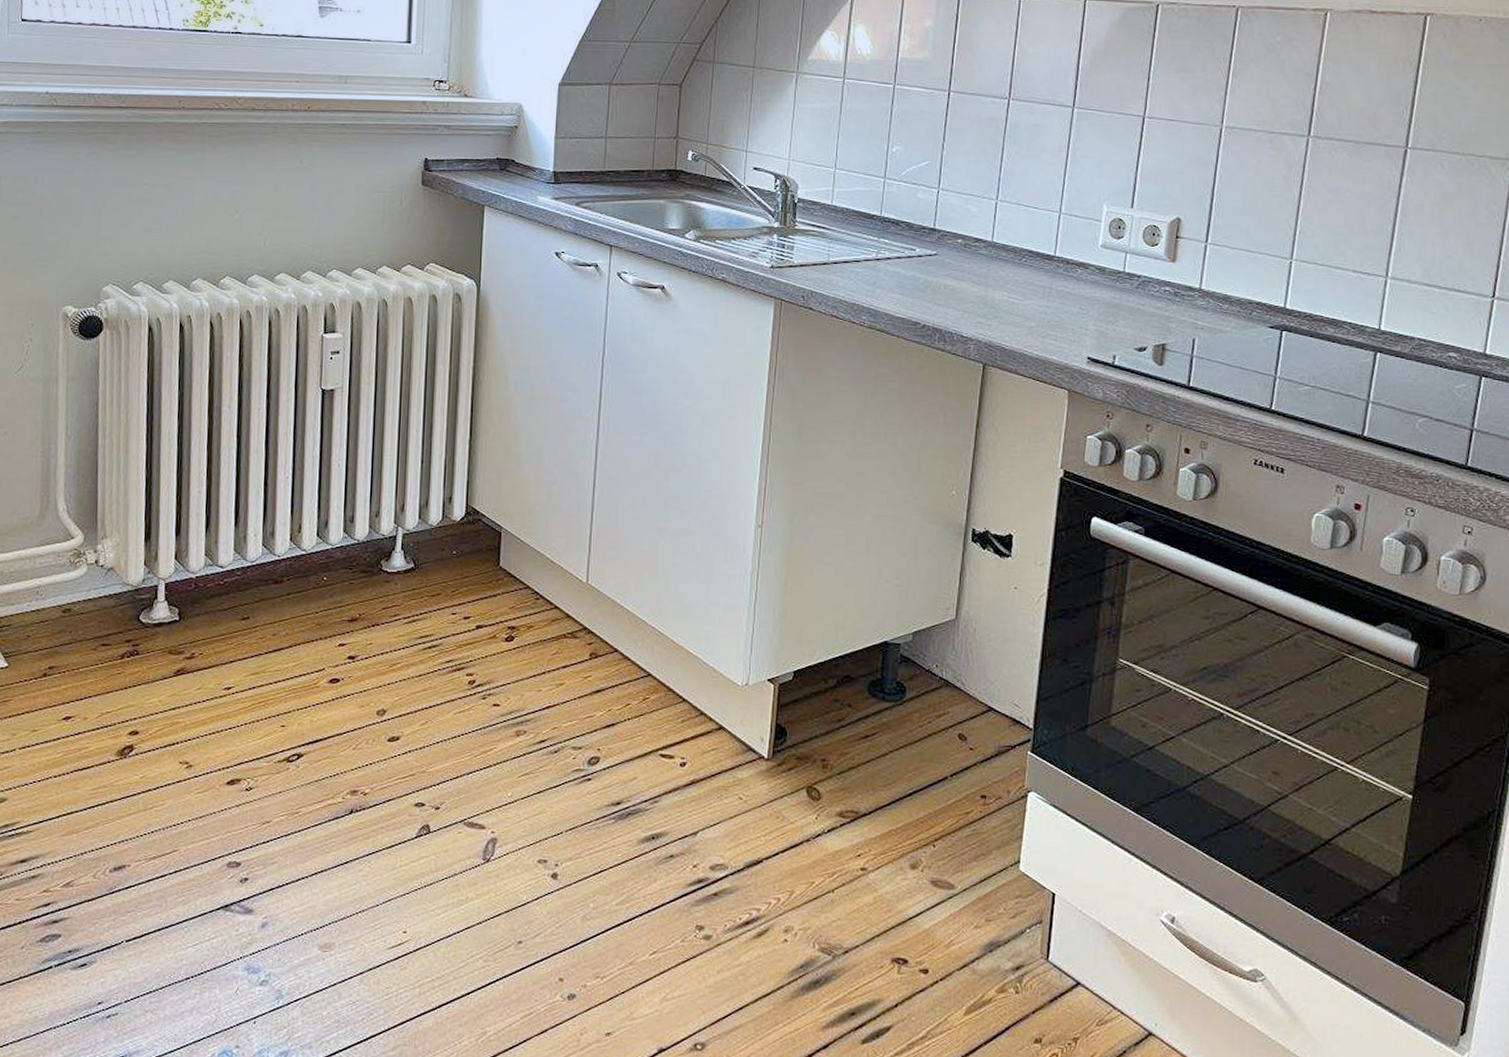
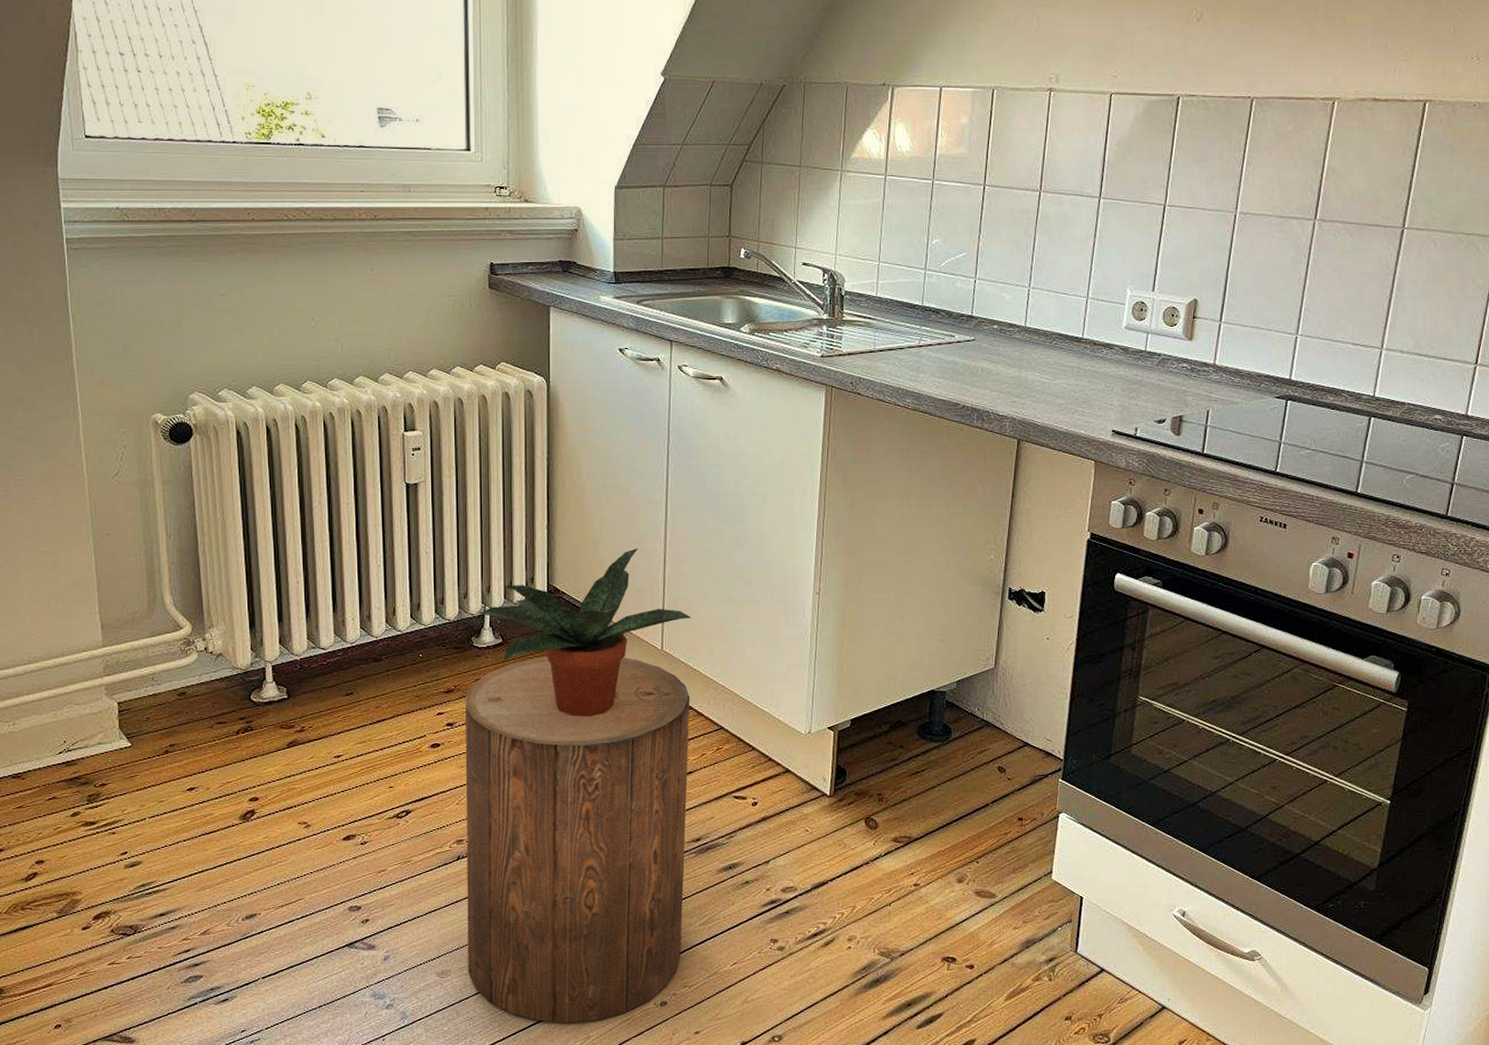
stool: none [354,585,616,1015] -> present [465,657,690,1024]
potted plant: none [390,469,621,656] -> present [479,548,692,717]

